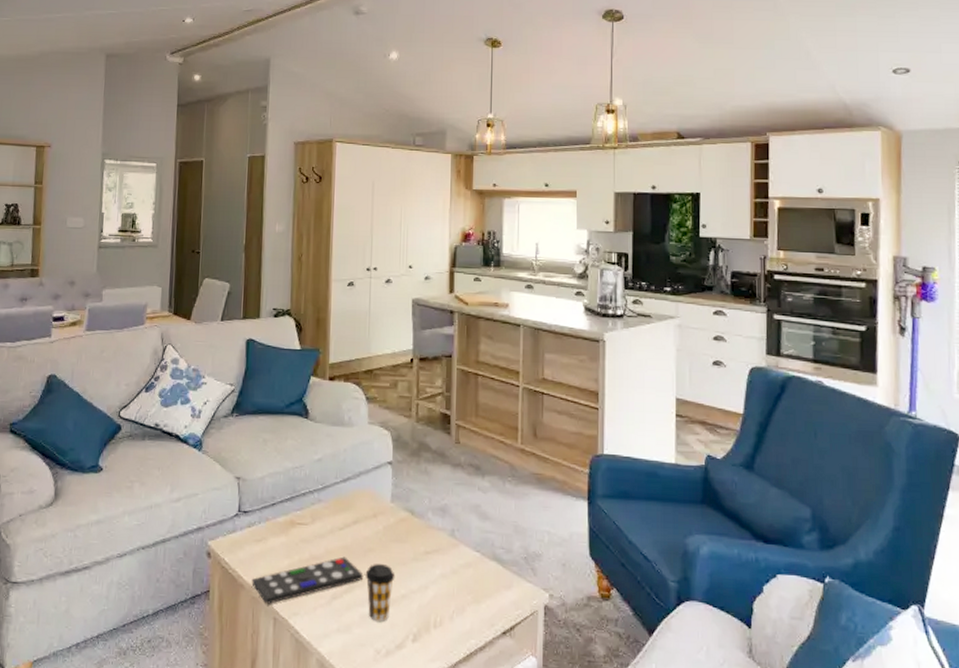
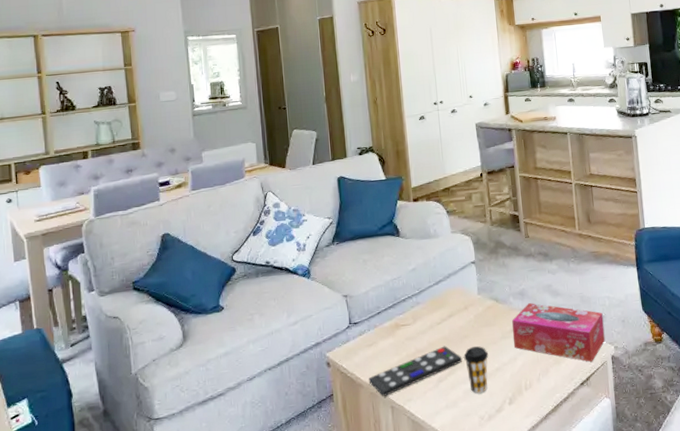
tissue box: none [427,522,539,608] -> present [512,302,605,362]

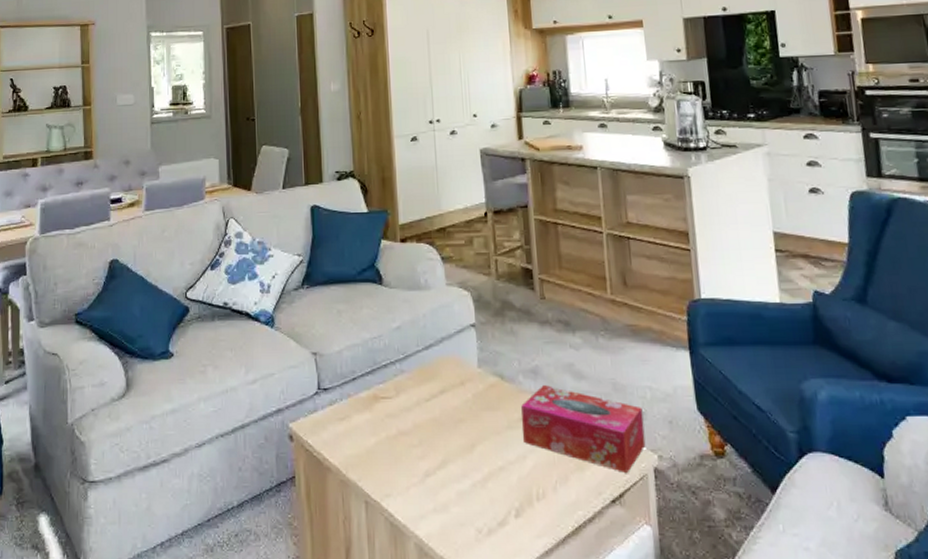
remote control: present [368,345,463,398] -> none [338,430,457,488]
coffee cup: present [463,345,489,394] -> none [458,434,490,497]

